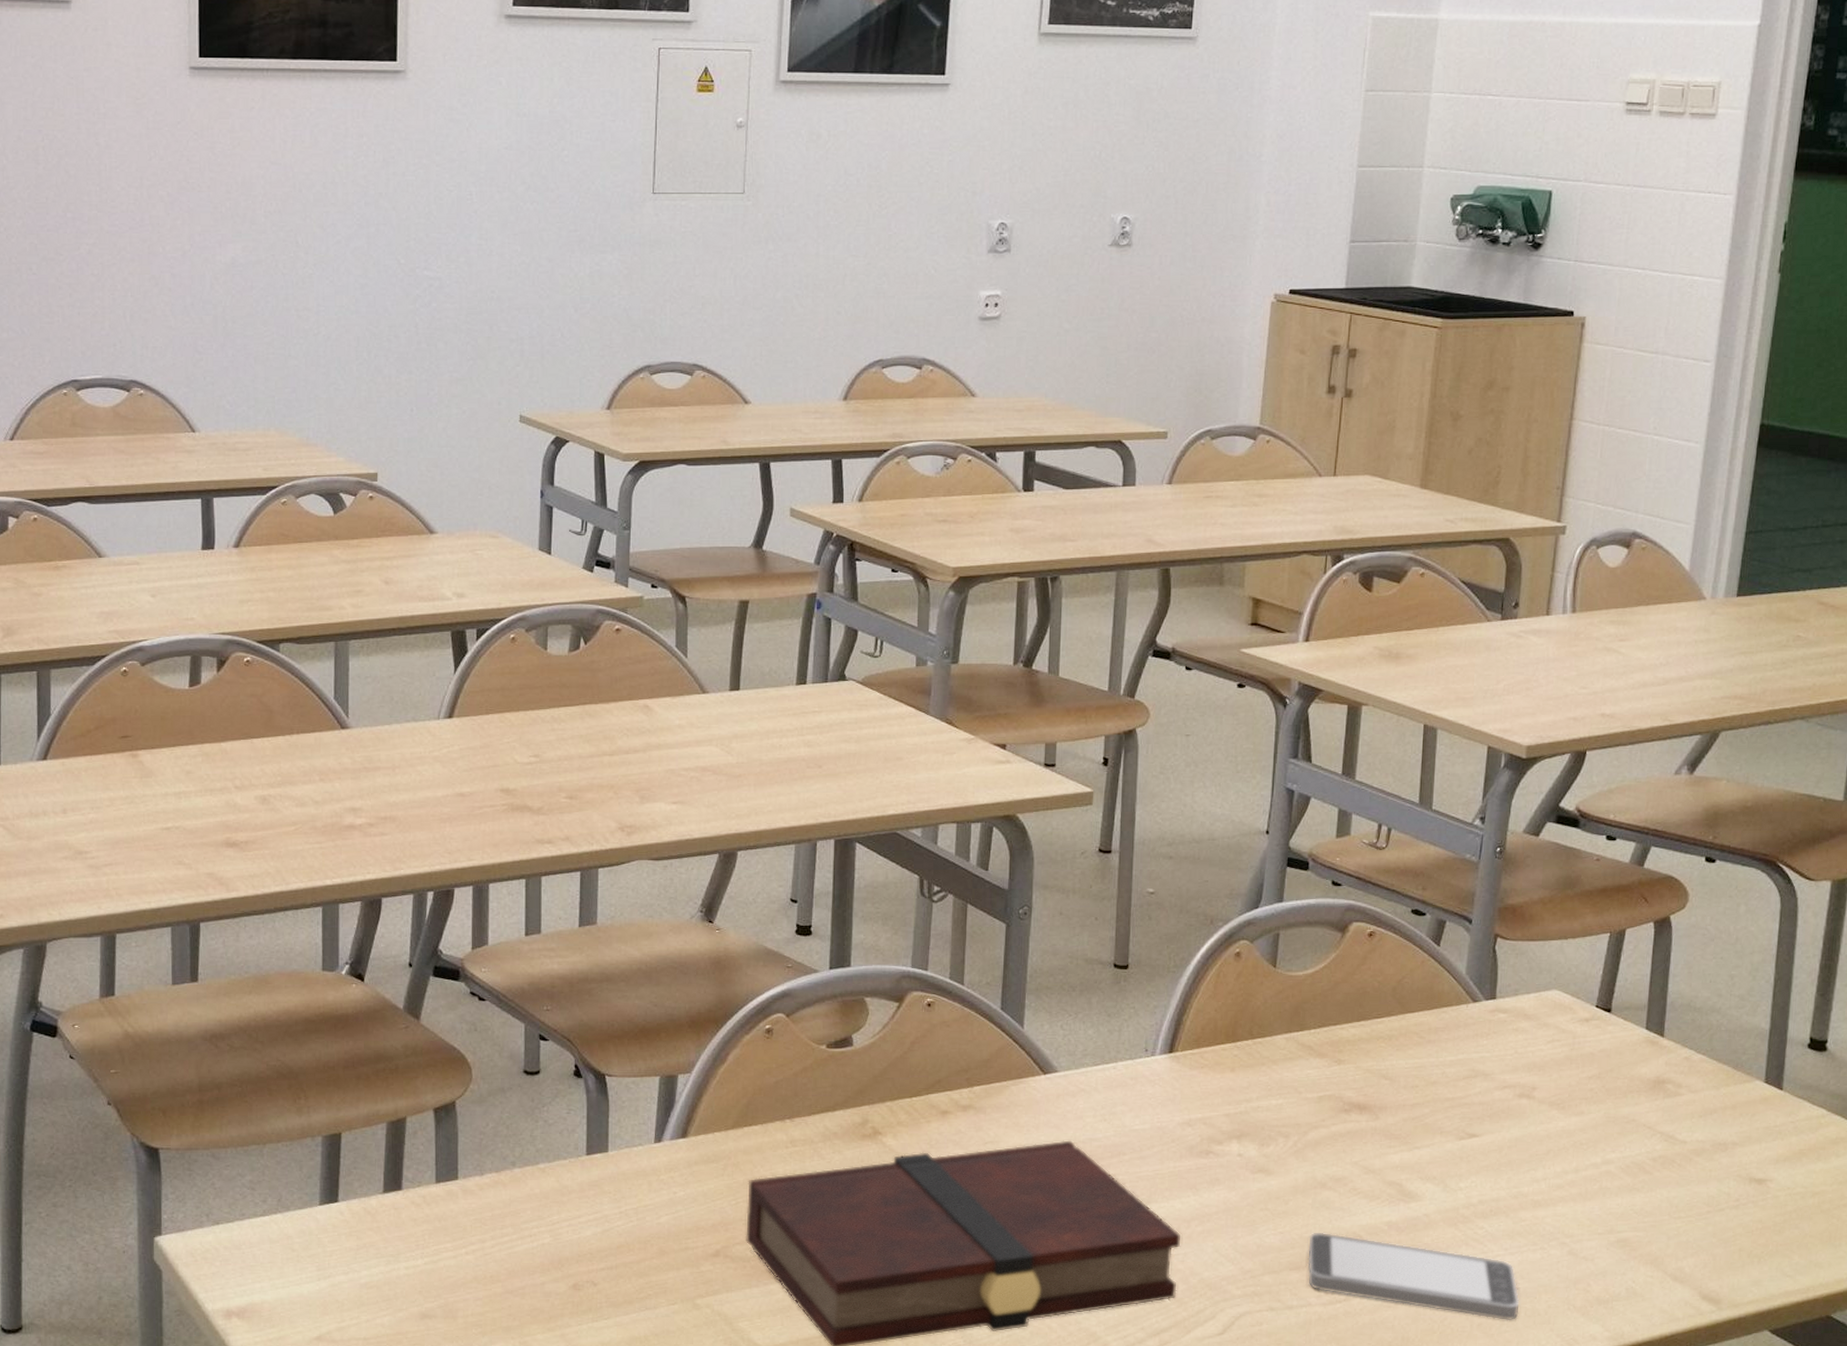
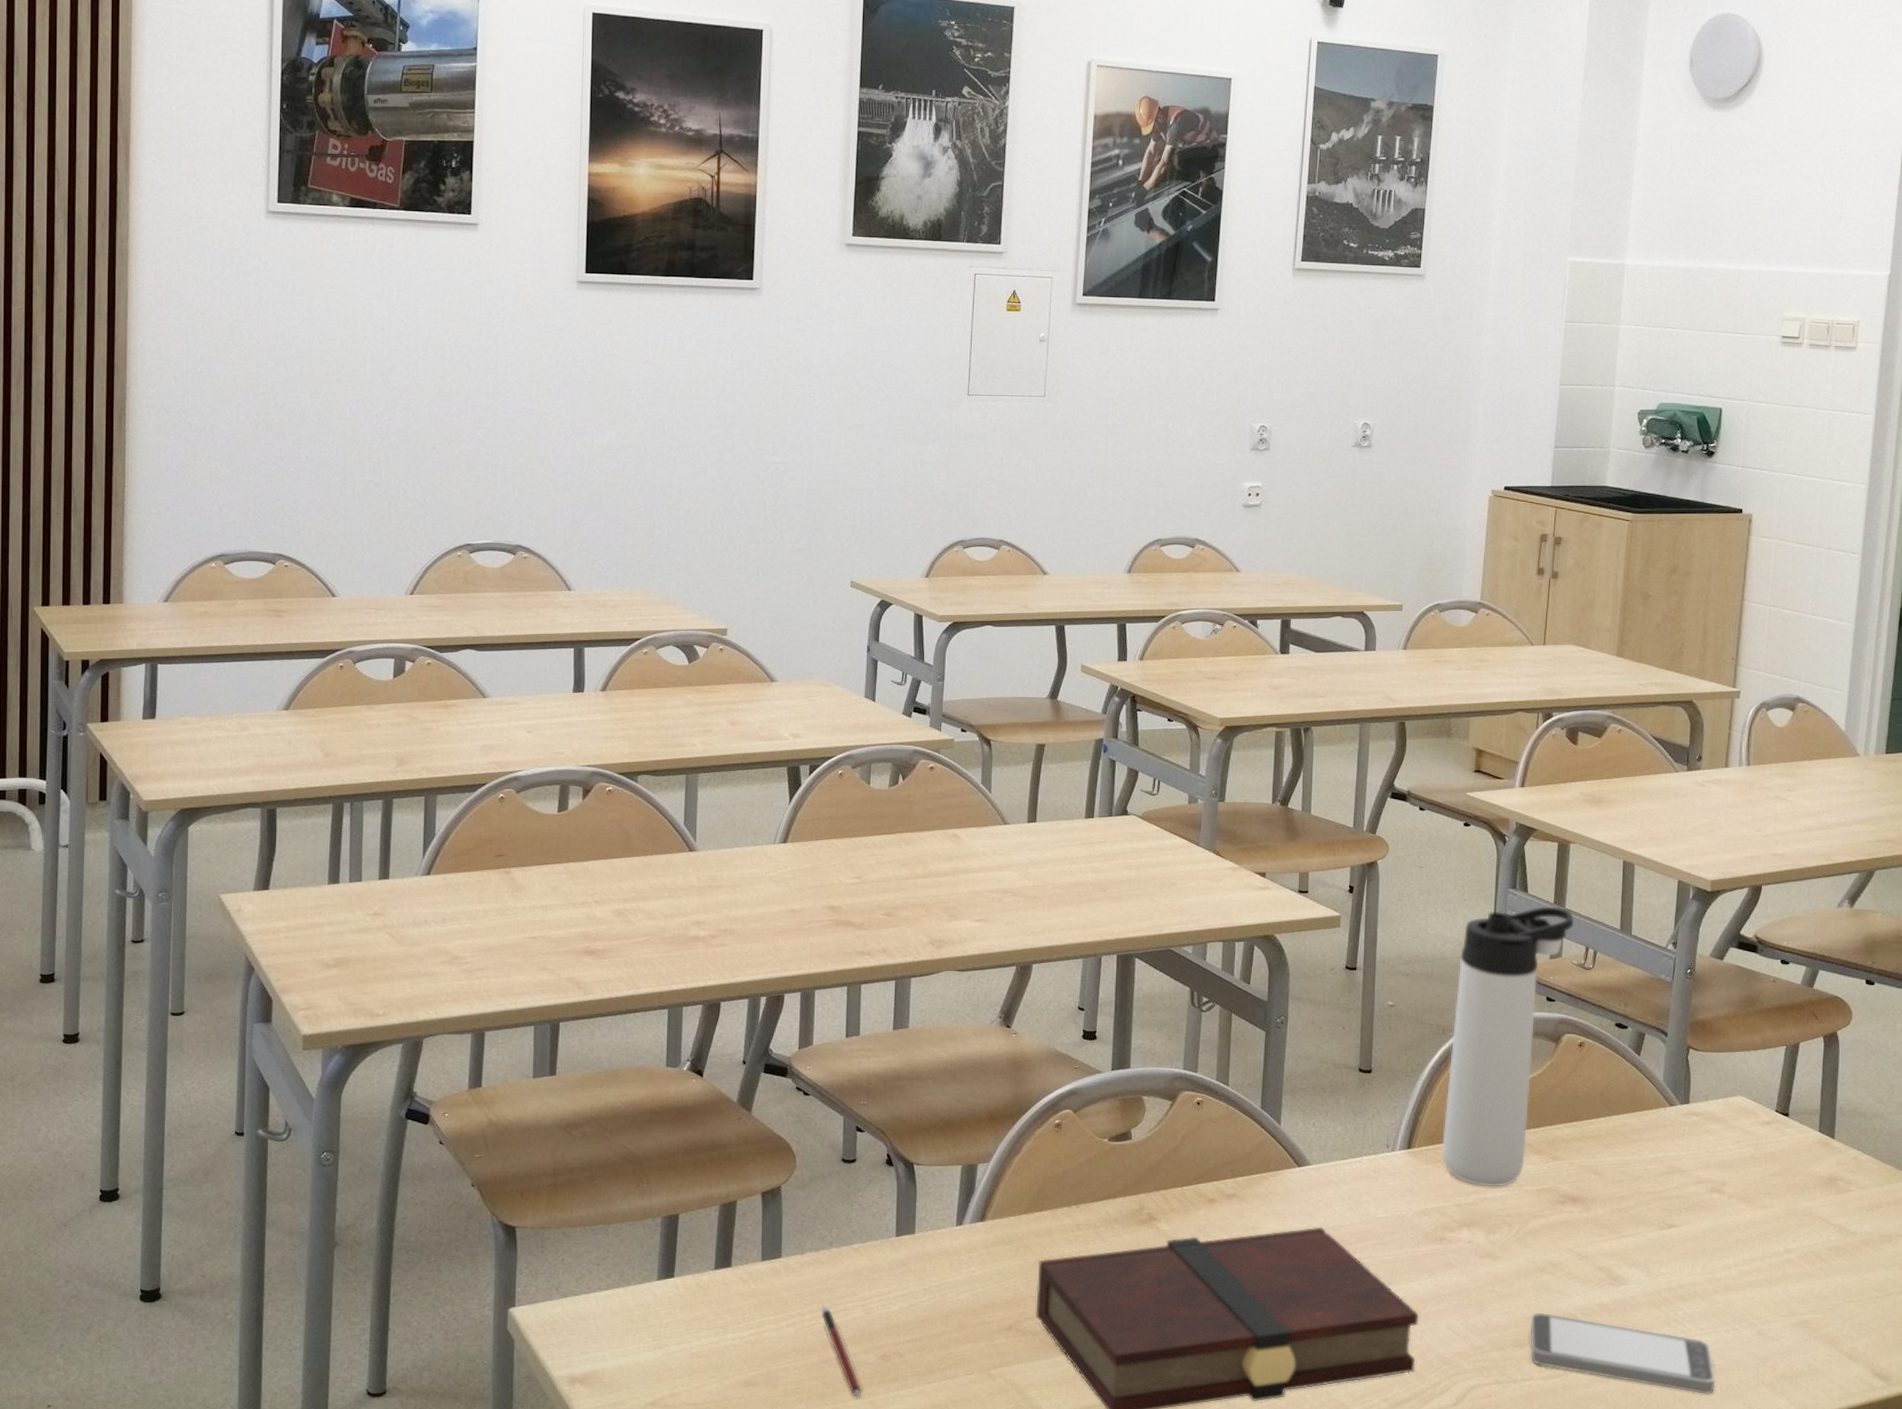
pen: none [504,1230,552,1331] -> present [821,1304,862,1398]
thermos bottle: none [1209,778,1366,1095] -> present [1442,906,1575,1187]

